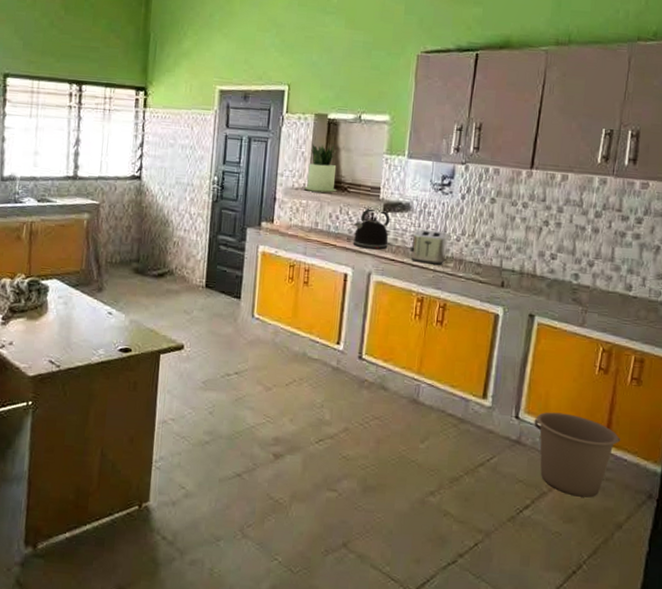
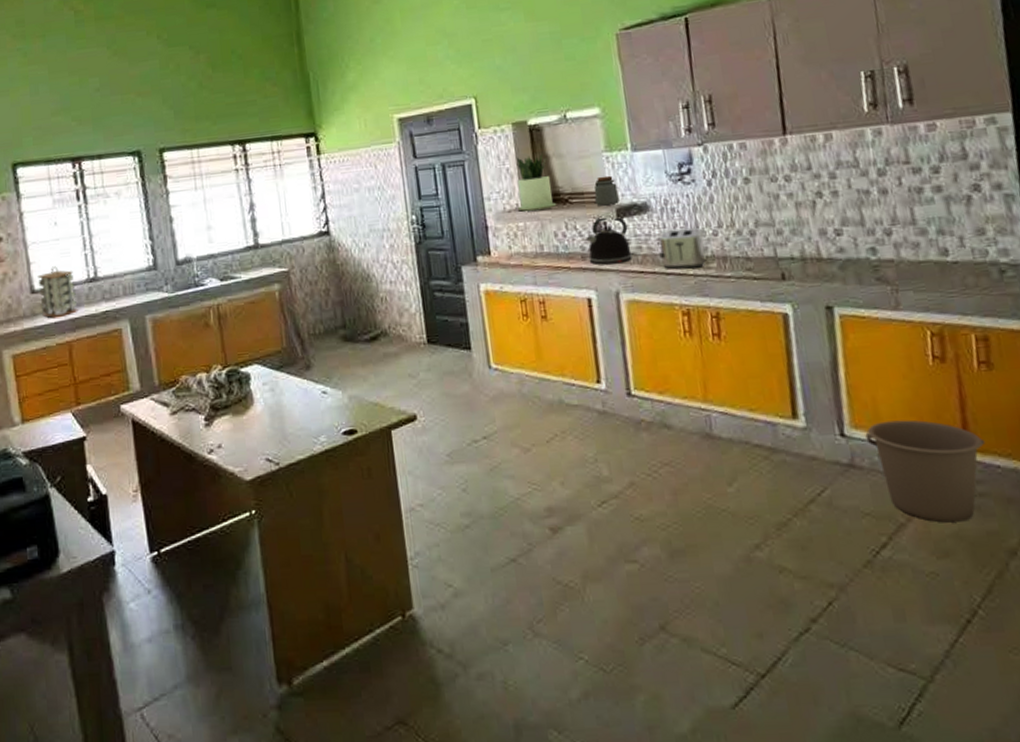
jar: none [369,174,389,200] -> present [594,175,620,206]

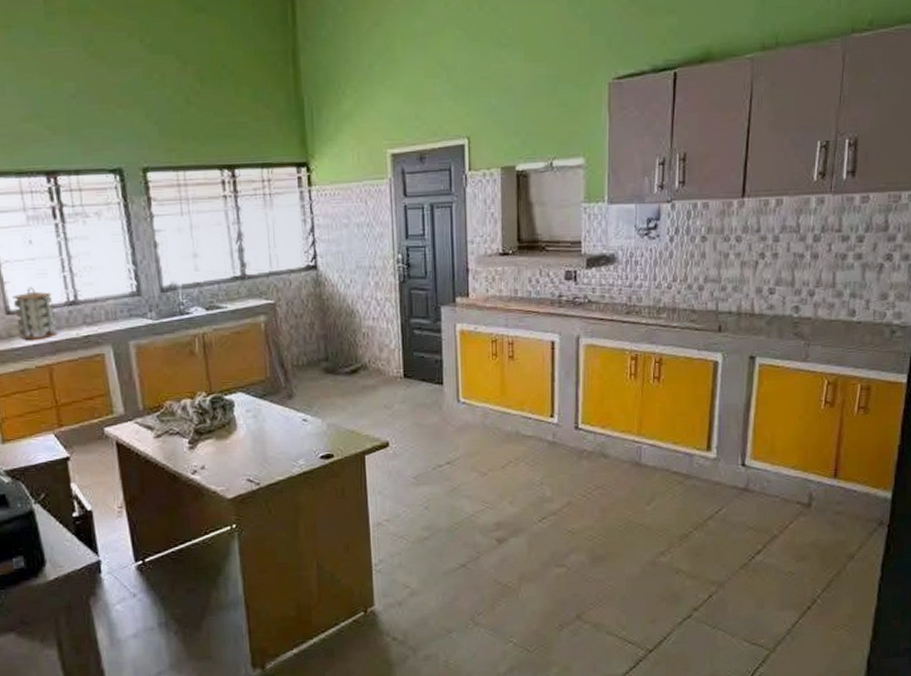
planter: present [516,153,557,212] -> none [498,200,535,256]
kettle: present [586,216,633,266] -> none [556,265,596,312]
jar: present [594,175,620,206] -> none [569,226,591,255]
toaster: present [659,228,706,270] -> none [619,280,658,319]
bucket: present [865,420,986,523] -> none [761,453,850,535]

